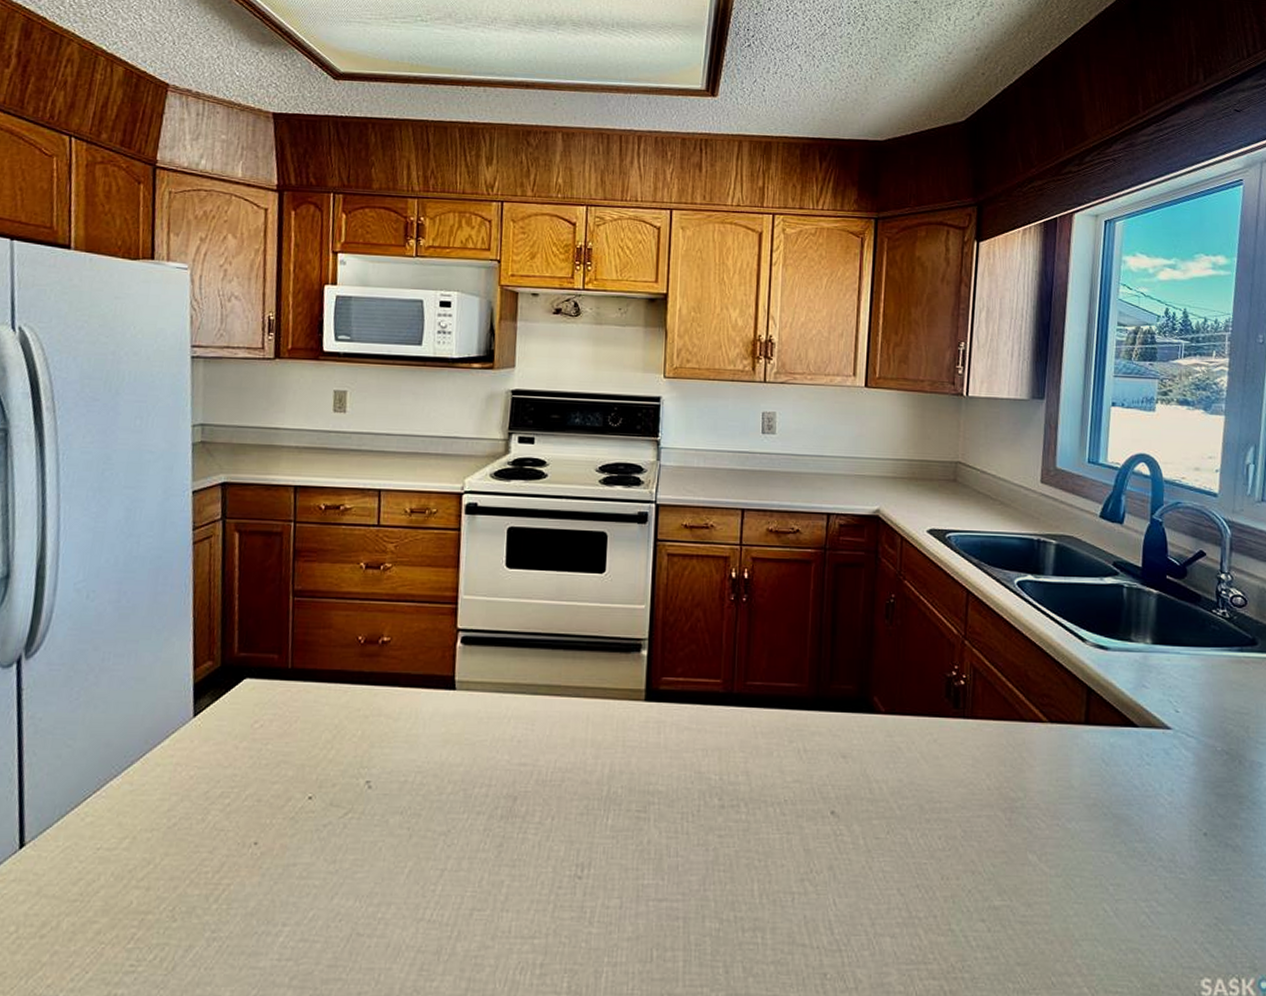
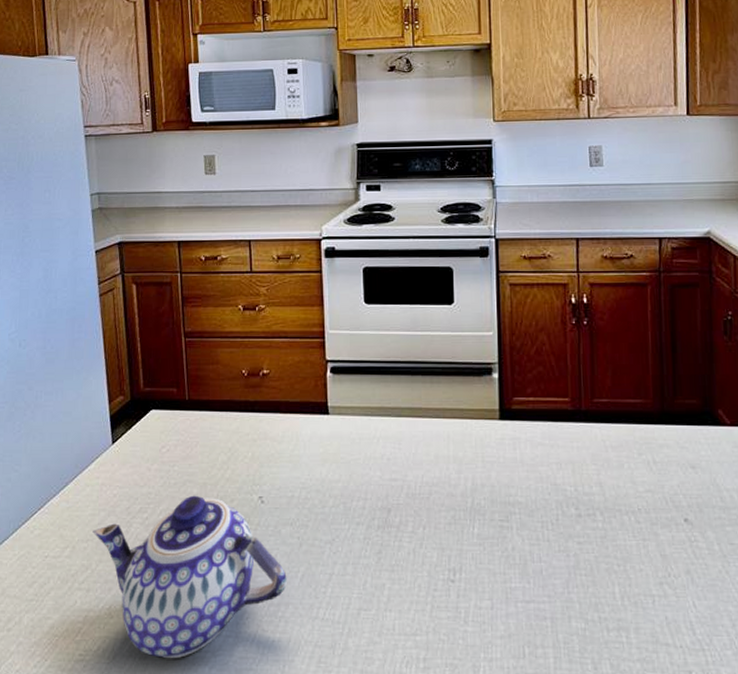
teapot: none [160,778,391,969] -> present [93,495,287,659]

